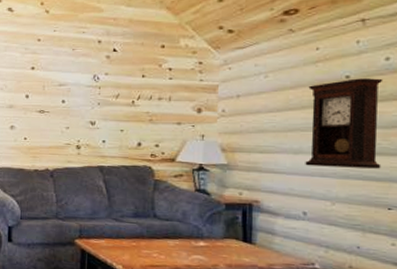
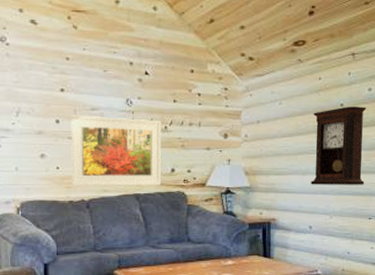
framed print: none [37,90,128,159] -> present [71,115,161,187]

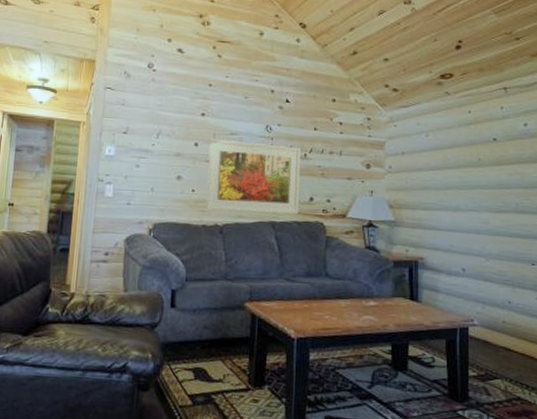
pendulum clock: present [311,106,367,185] -> none [463,141,525,226]

